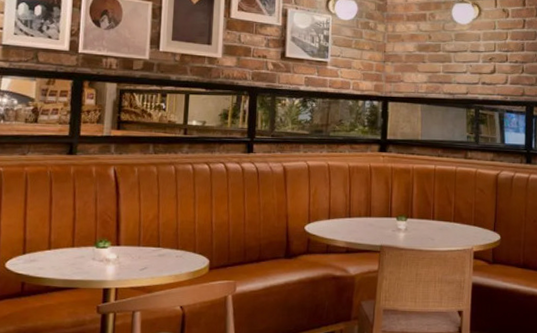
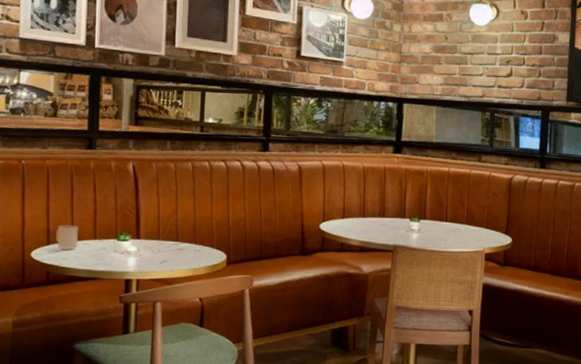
cup: none [32,233,56,259] -> present [56,225,78,250]

